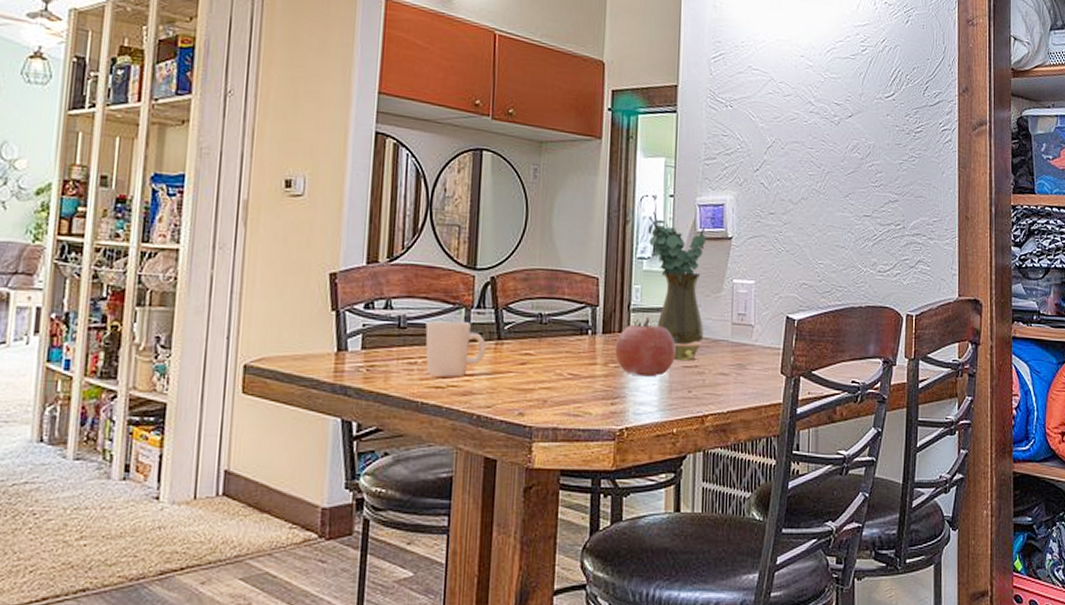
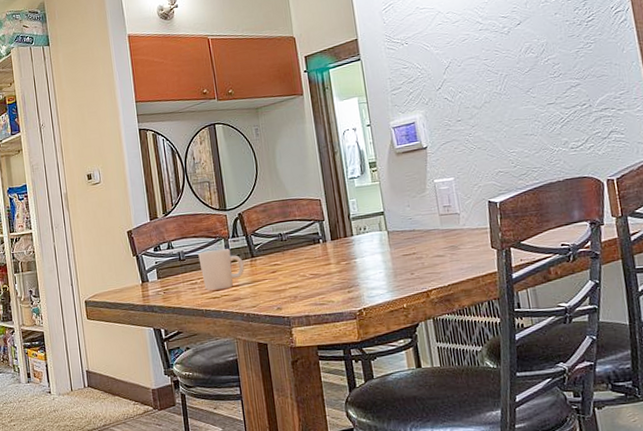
fruit: present [615,317,676,377] -> none [343,222,395,268]
vase: present [648,215,707,361] -> none [352,144,417,252]

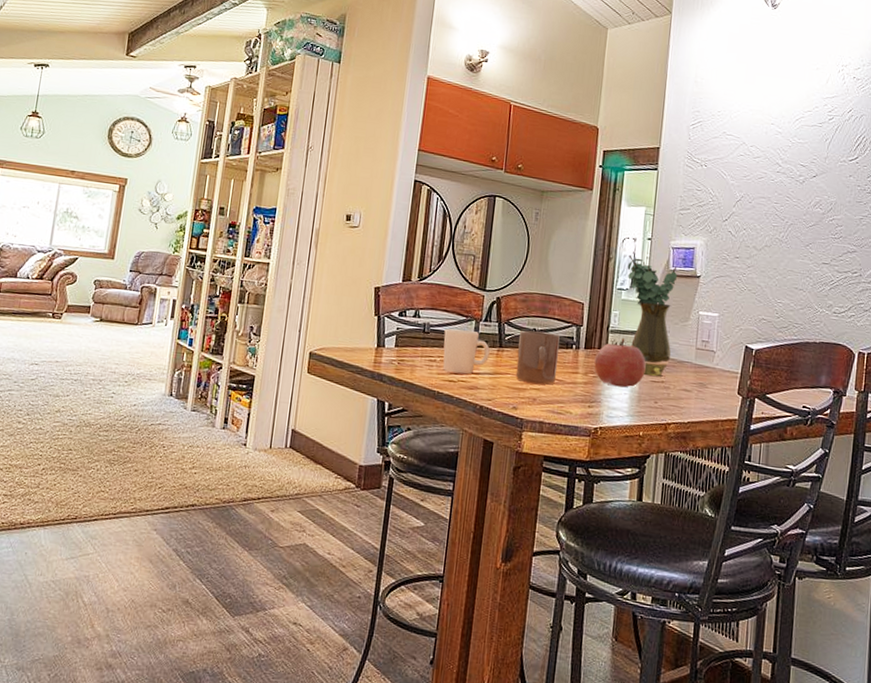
cup: none [267,233,312,284] -> present [515,330,560,385]
fruit: none [343,222,395,268] -> present [594,338,646,388]
vase: none [352,144,417,252] -> present [627,254,678,377]

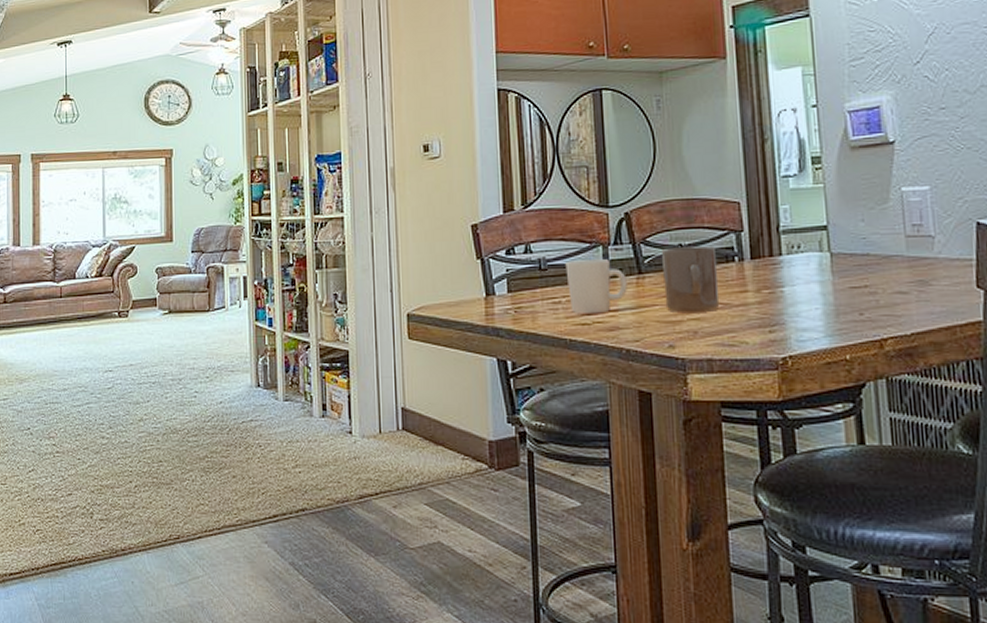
fruit: present [594,338,646,388] -> none [767,238,839,301]
vase: present [627,254,678,377] -> none [790,130,872,282]

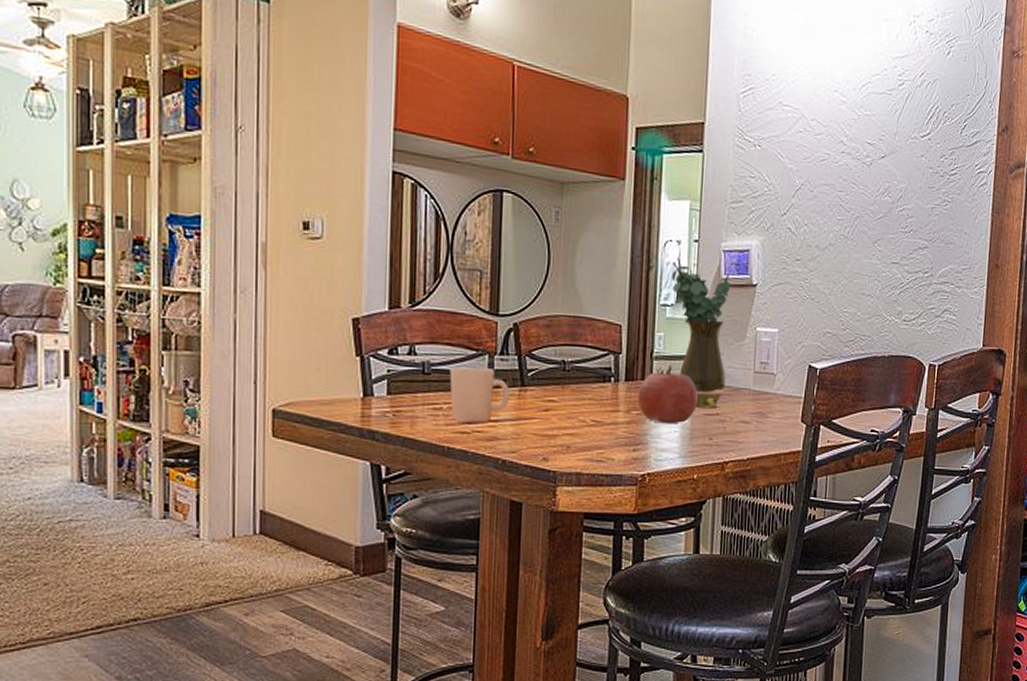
cup: present [662,246,720,312] -> none [543,362,595,428]
fruit: none [767,238,839,301] -> present [637,365,698,424]
vase: none [790,130,872,282] -> present [671,261,731,409]

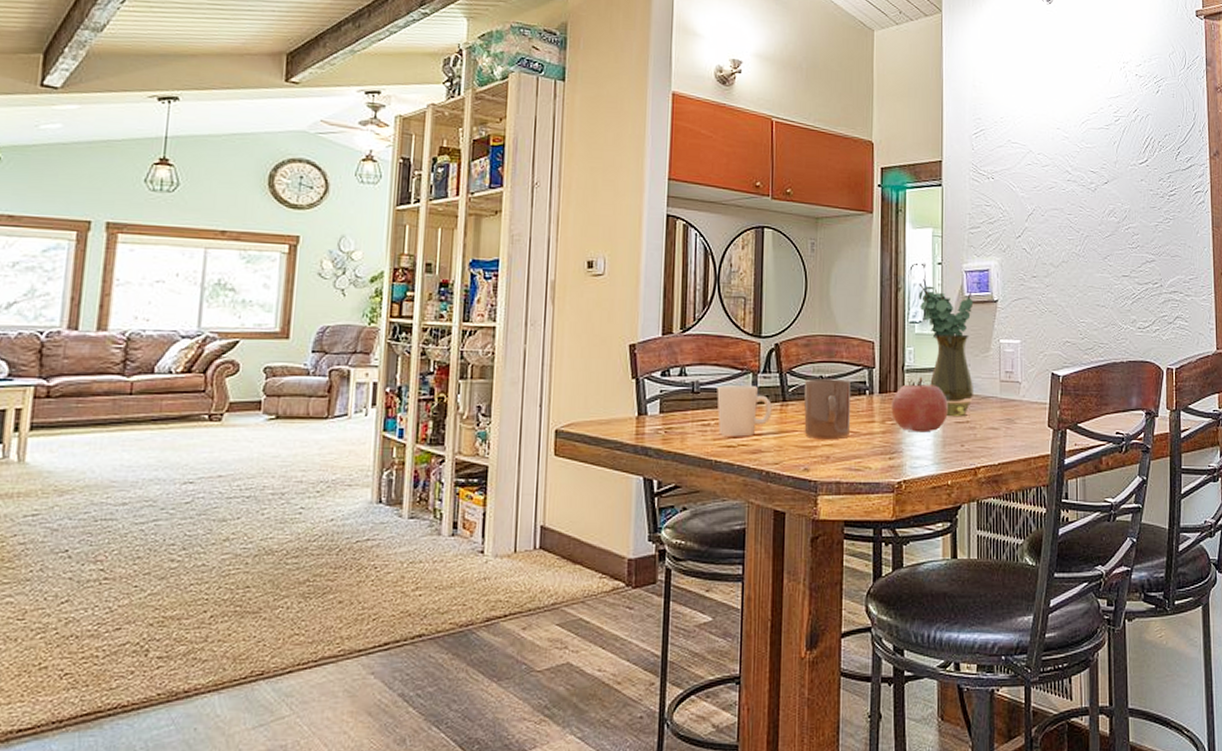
cup: none [543,362,595,428] -> present [804,378,851,439]

